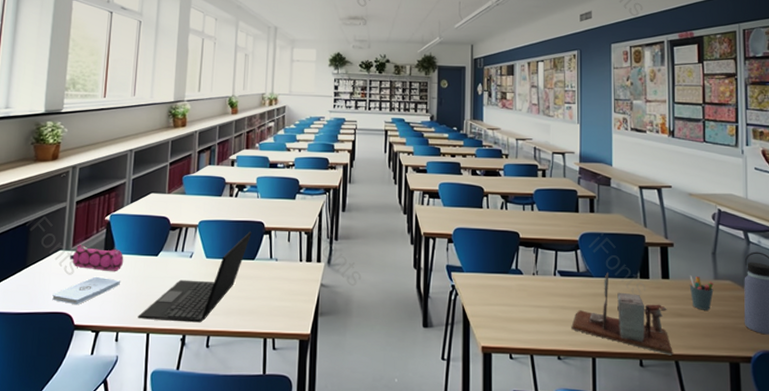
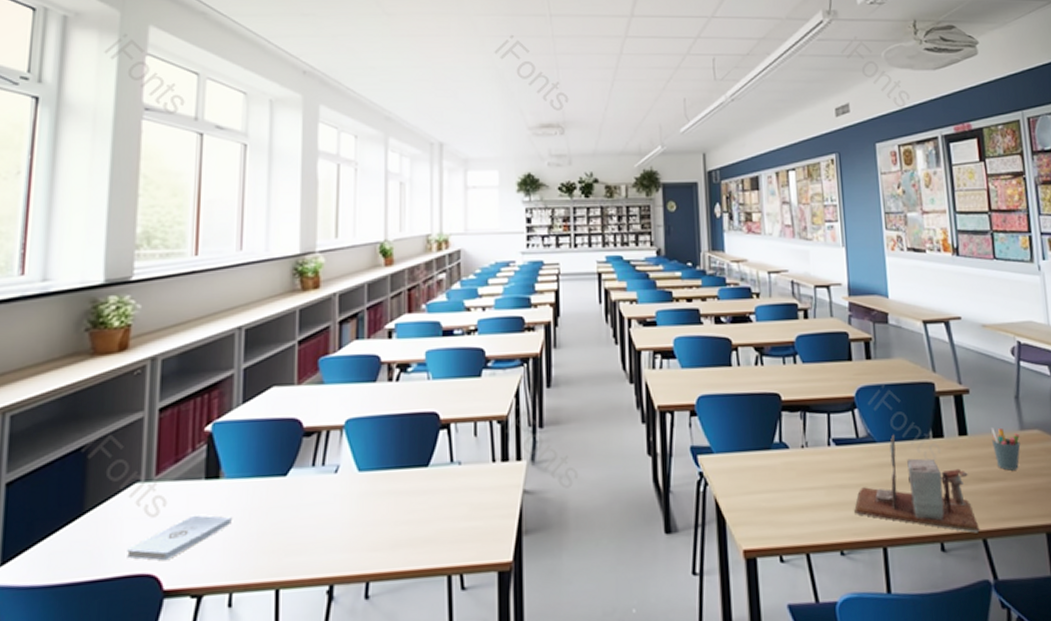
pencil case: present [69,244,124,271] -> none [151,470,236,506]
laptop: present [138,231,252,323] -> none [261,427,422,571]

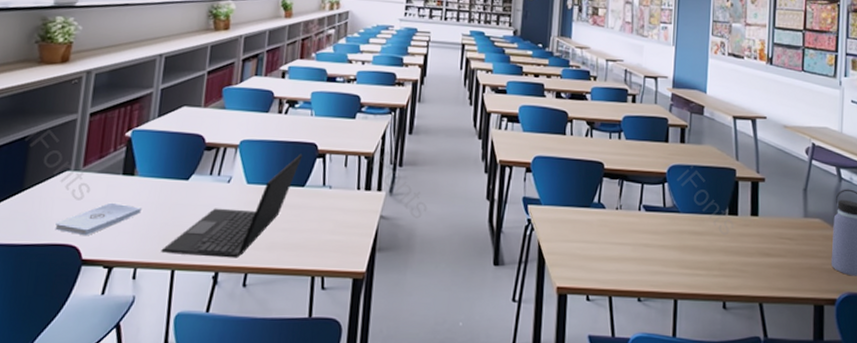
laptop: none [261,427,422,571] -> present [161,154,303,258]
desk organizer: present [854,434,980,533] -> none [654,208,758,298]
pen holder: present [990,428,1021,471] -> none [778,212,803,250]

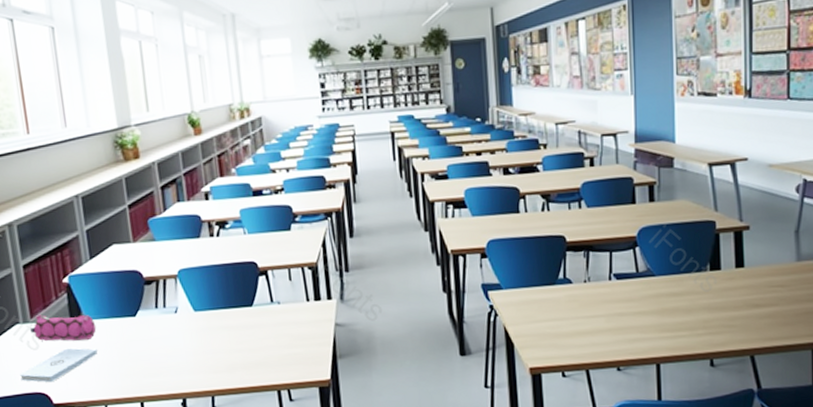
pencil case: none [78,163,147,197] -> present [29,314,97,341]
laptop: present [161,154,303,258] -> none [126,274,244,389]

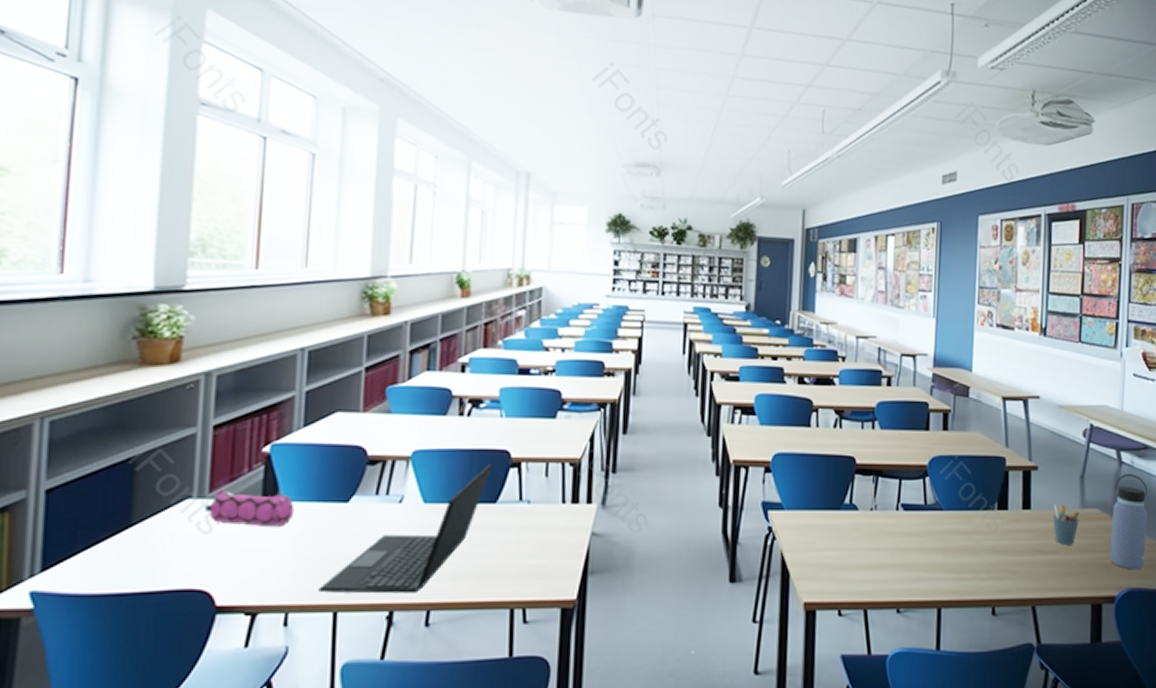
notepad: present [20,348,98,383] -> none [177,535,289,578]
laptop: none [126,274,244,389] -> present [318,463,492,594]
pen holder: none [767,260,796,297] -> present [1052,504,1080,545]

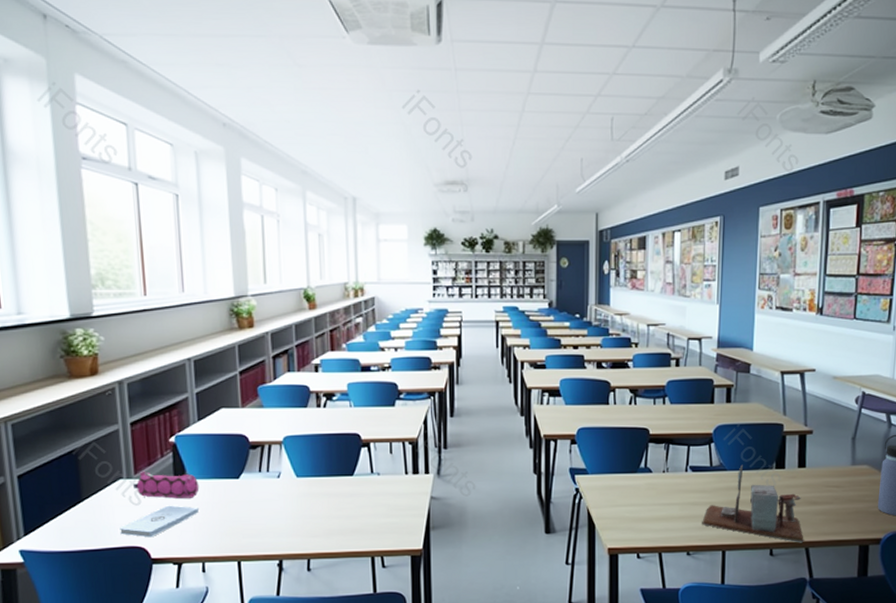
notepad: none [177,535,289,578] -> present [120,505,199,538]
laptop: present [318,463,492,594] -> none [225,445,347,547]
desk organizer: none [914,503,1030,600] -> present [702,464,804,543]
pen holder: present [1052,504,1080,545] -> none [825,462,851,497]

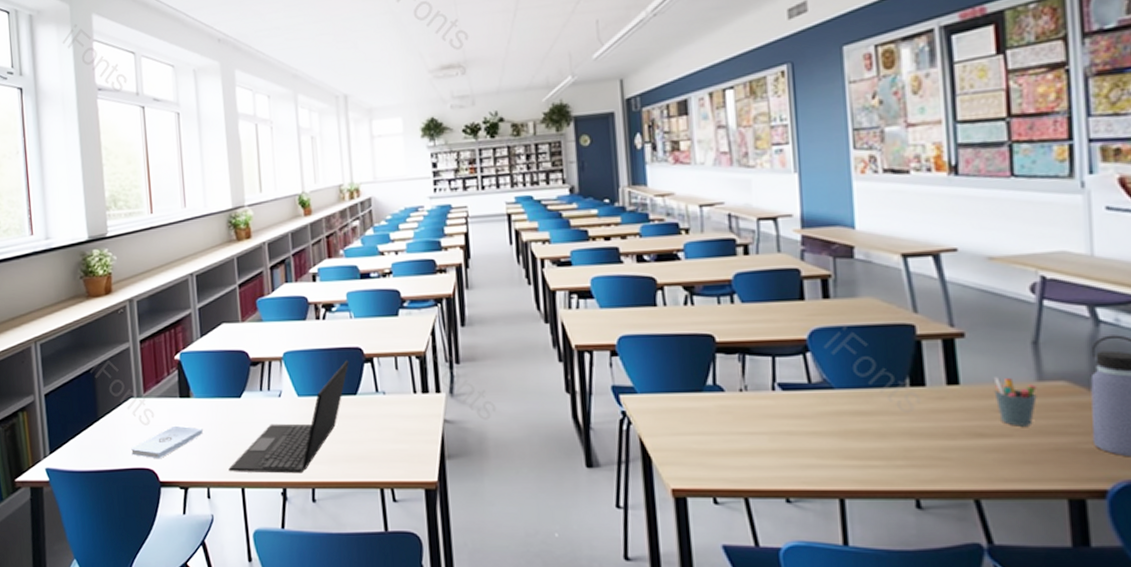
pencil case: present [132,470,200,499] -> none [142,389,203,419]
laptop: none [225,445,347,547] -> present [228,360,349,474]
desk organizer: present [702,464,804,543] -> none [804,381,971,492]
pen holder: none [825,462,851,497] -> present [993,377,1037,426]

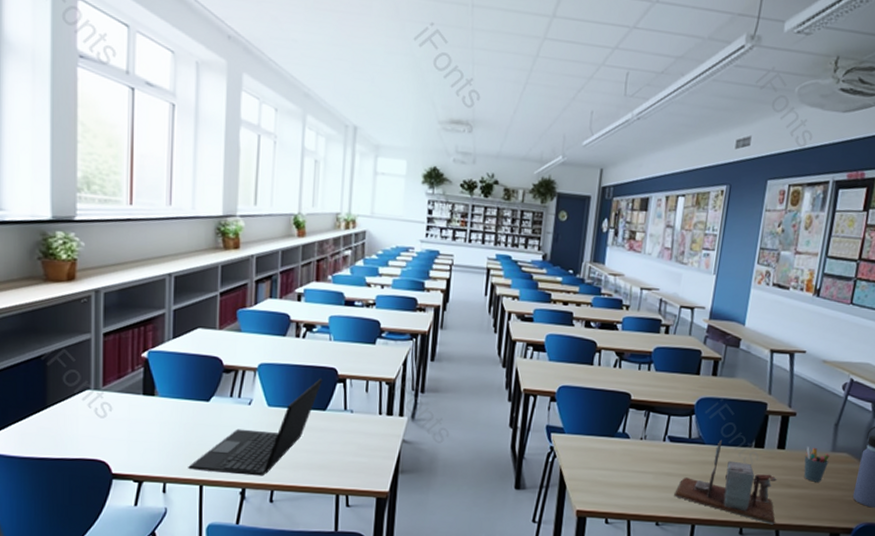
notepad: present [131,425,203,459] -> none [82,421,165,452]
desk organizer: none [804,381,971,492] -> present [674,440,777,525]

